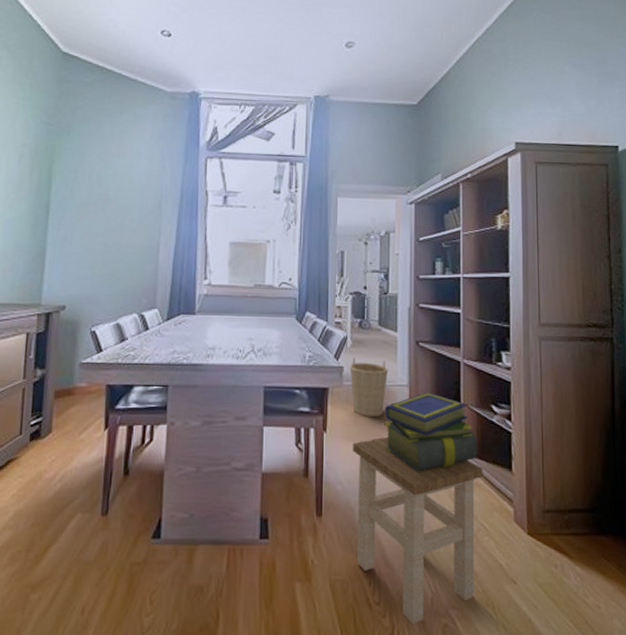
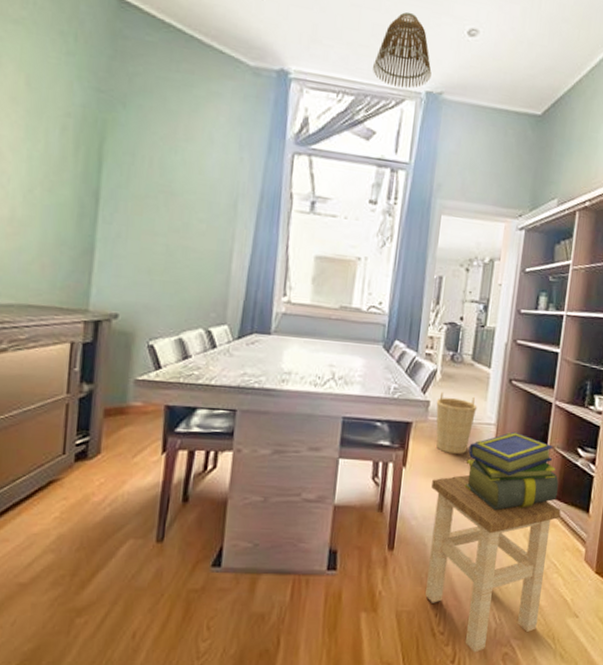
lamp shade: none [268,35,318,95] -> present [373,11,432,89]

